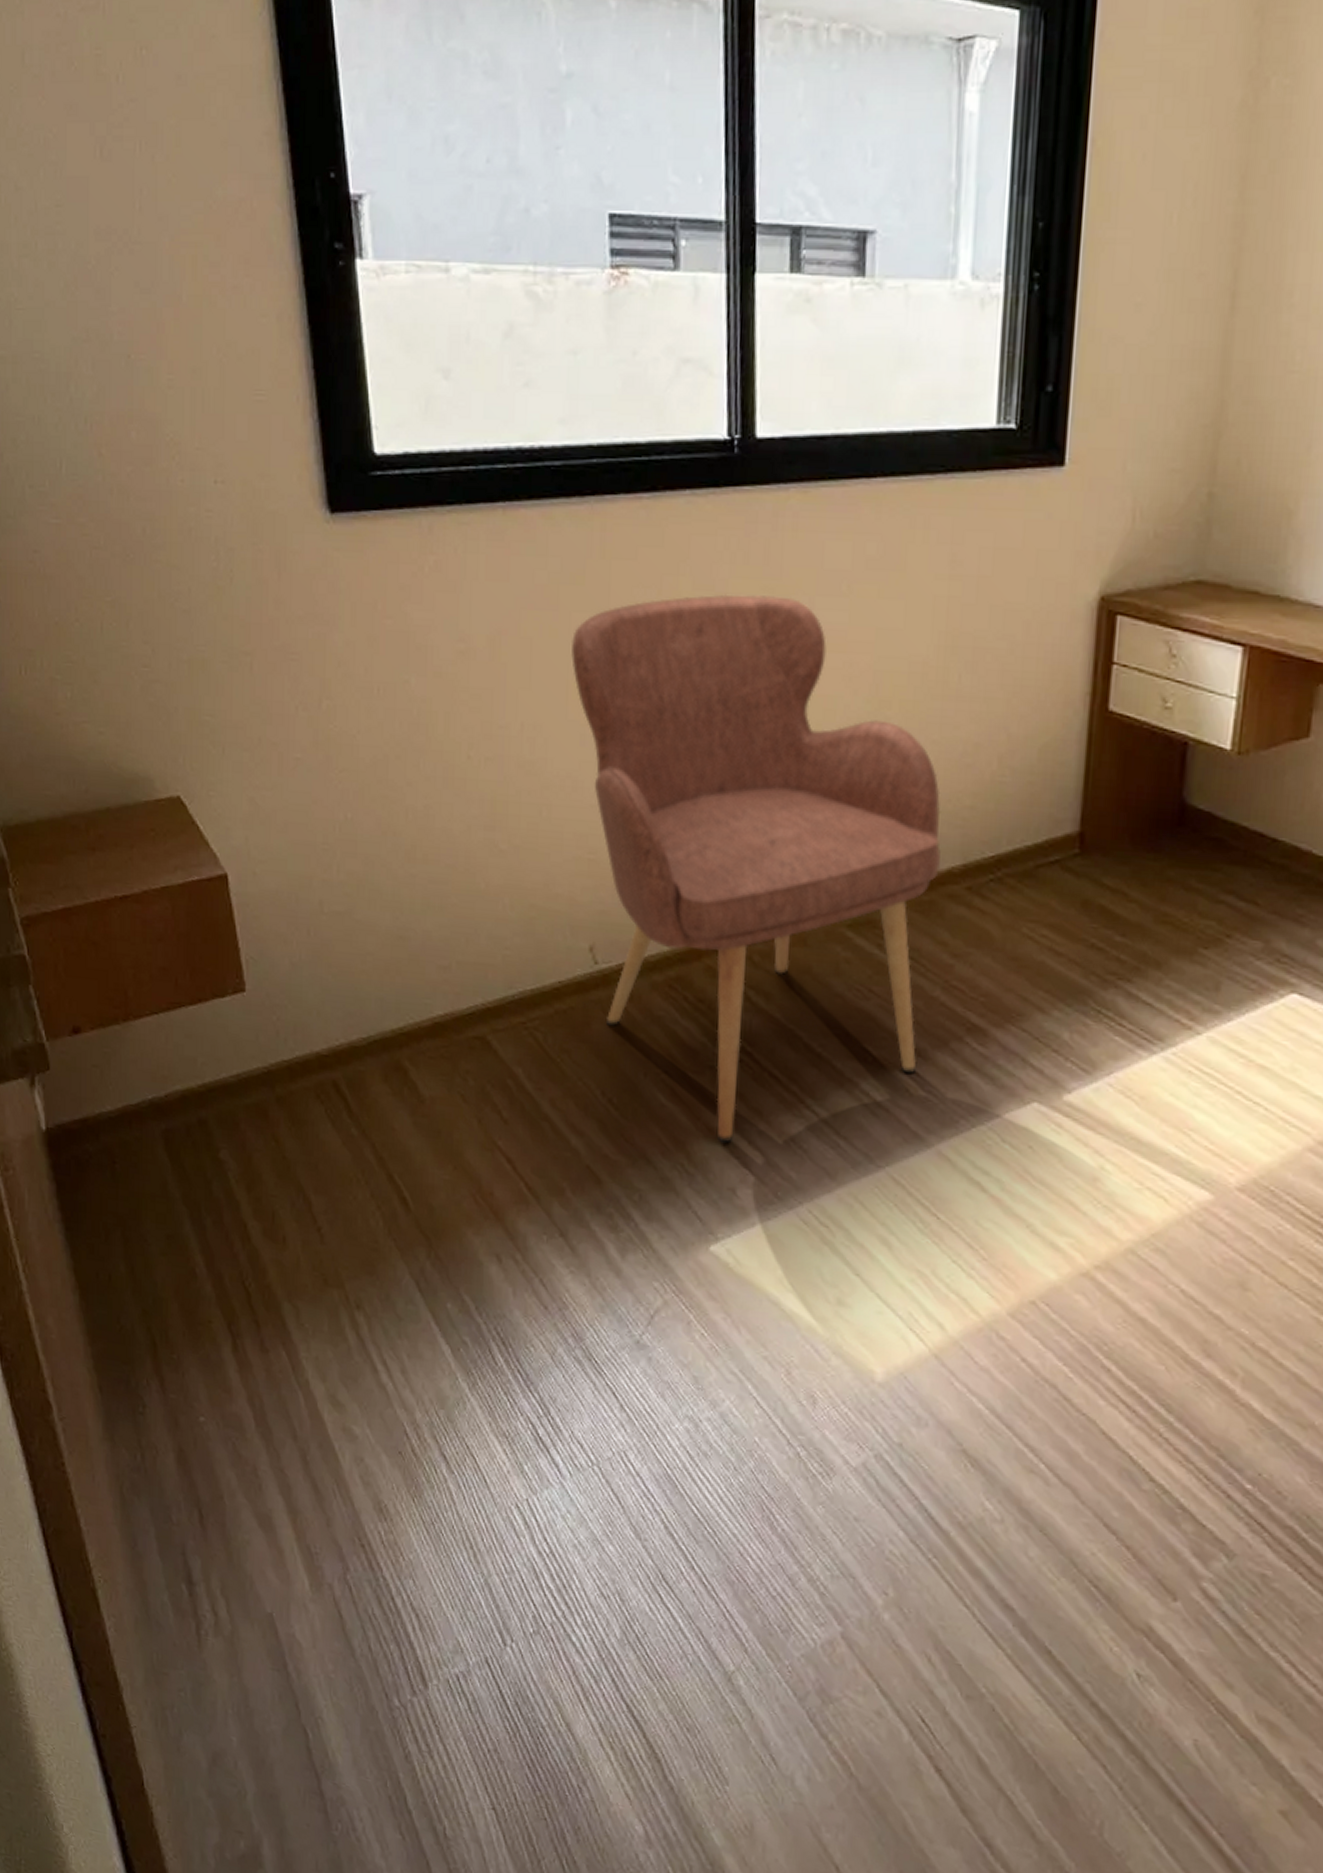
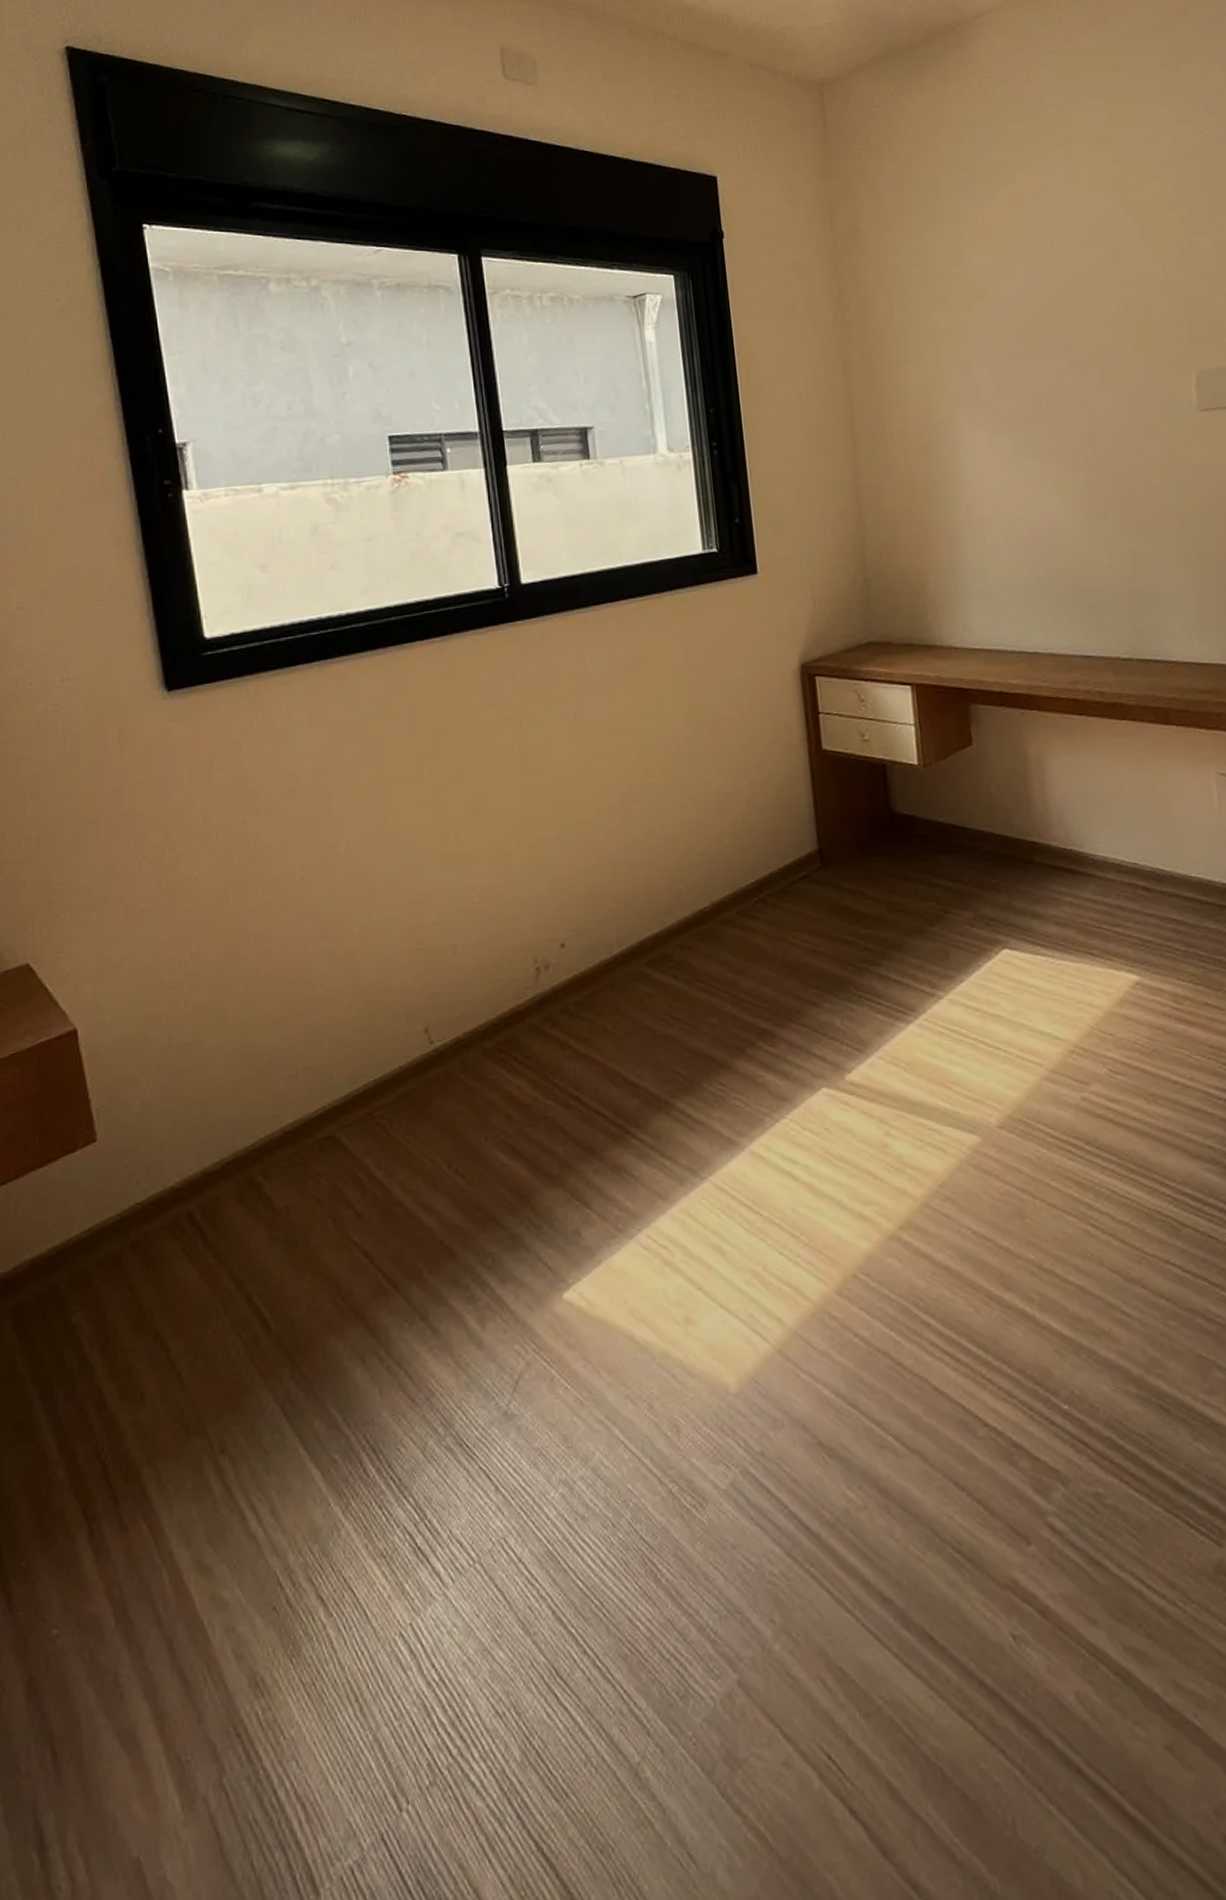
armchair: present [571,594,941,1144] -> none [386,701,722,1189]

